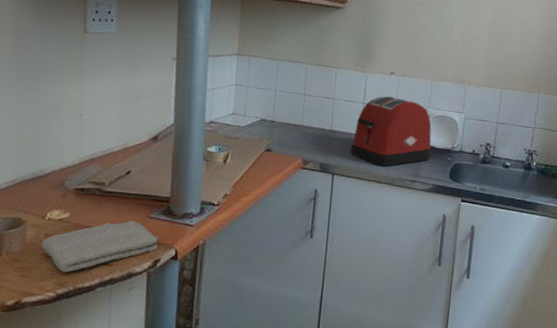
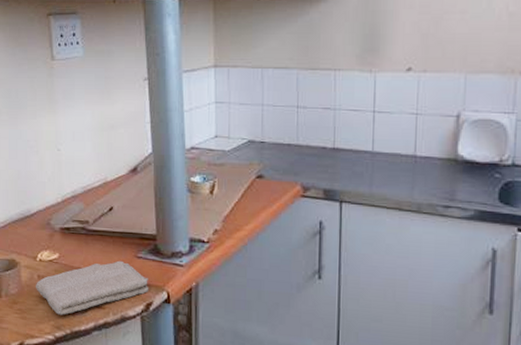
toaster: present [350,96,432,167] -> none [361,100,471,190]

